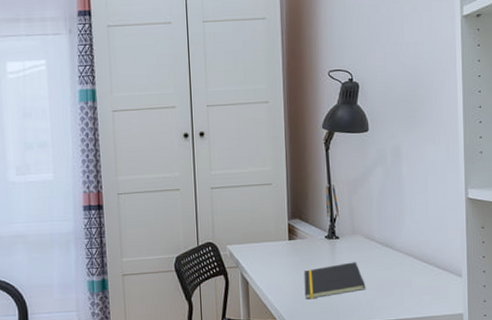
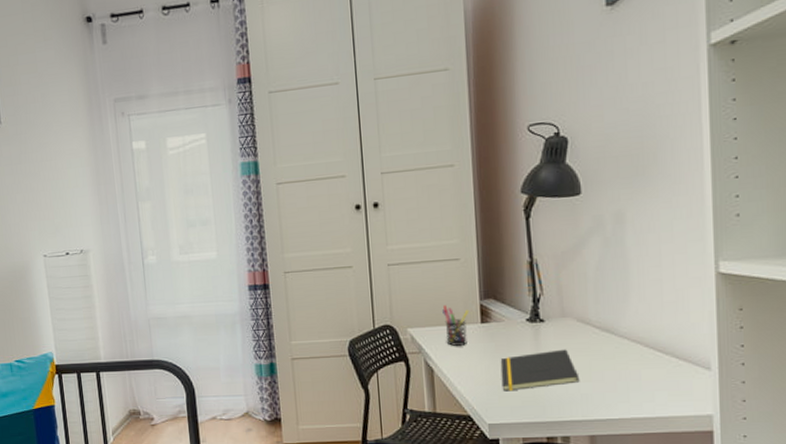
pen holder: none [257,224,279,261] -> present [442,305,470,347]

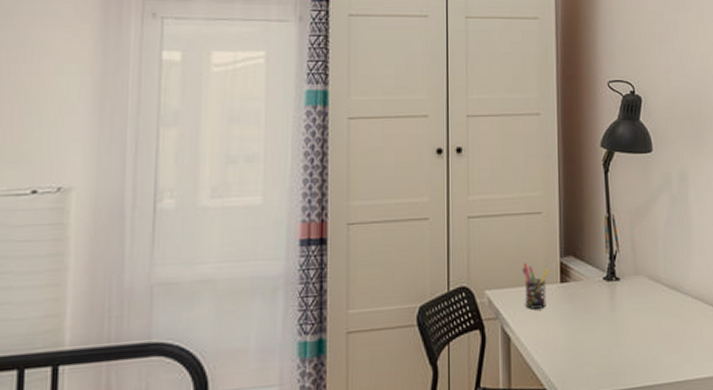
notepad: present [500,349,580,392] -> none [578,309,651,359]

